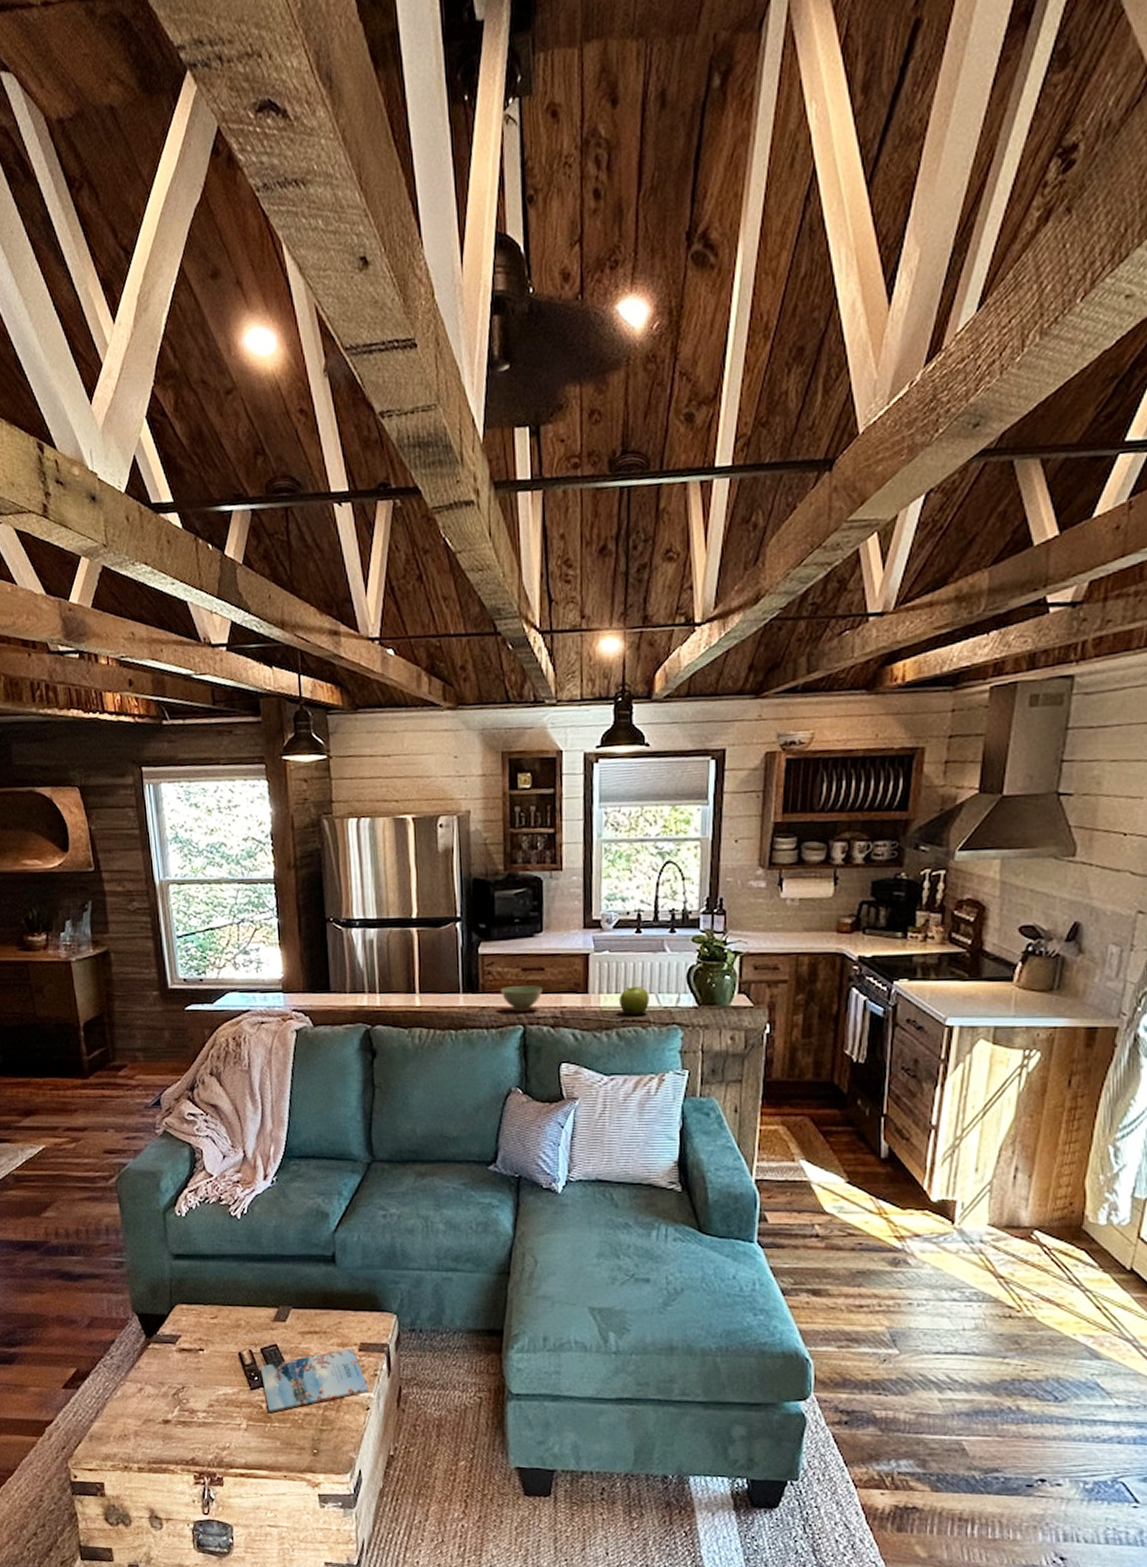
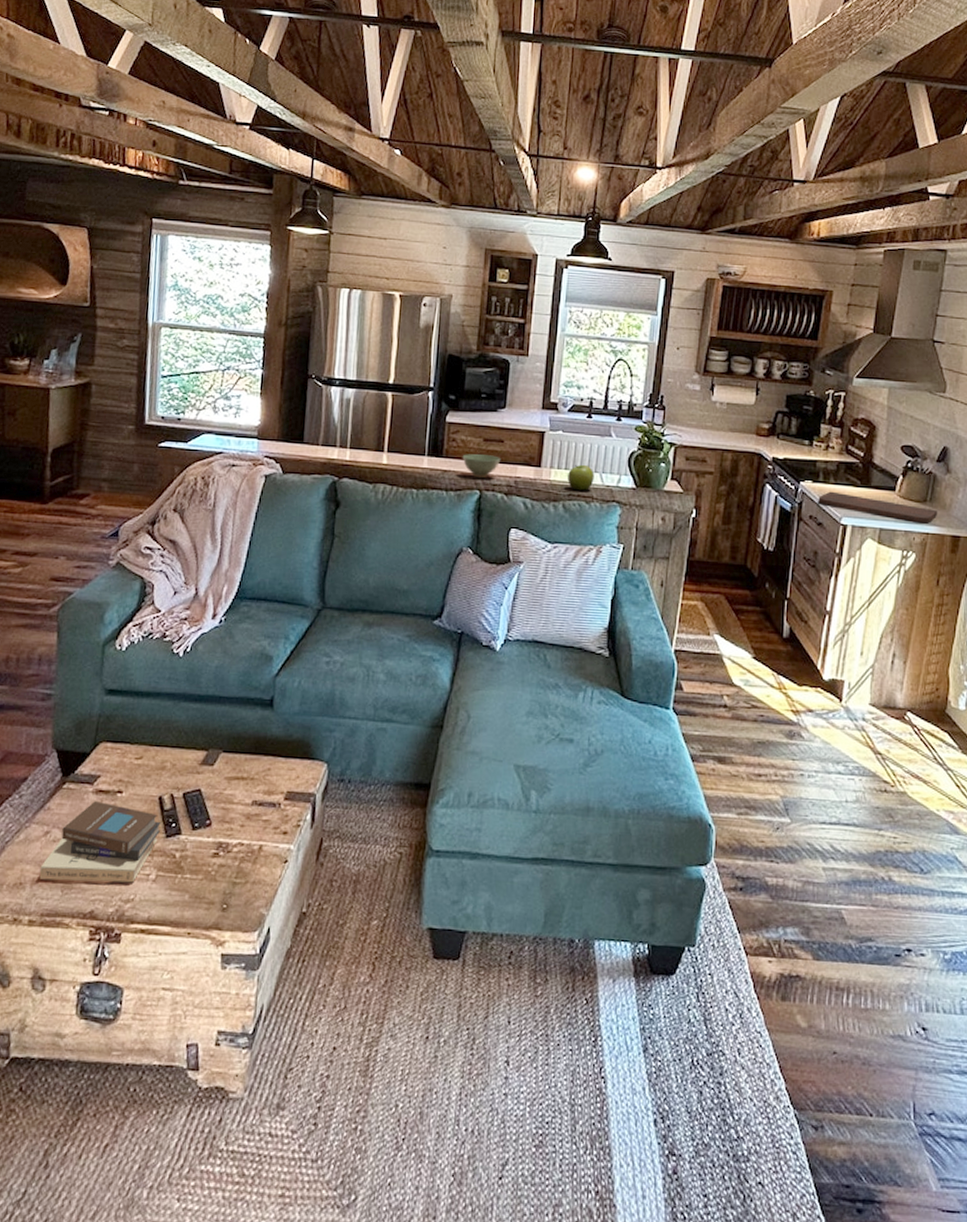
books: none [140,1359,244,1432] -> present [39,801,161,883]
magazine: present [259,1348,369,1412] -> none [179,796,290,863]
cutting board: none [917,988,1069,1016] -> present [818,491,938,524]

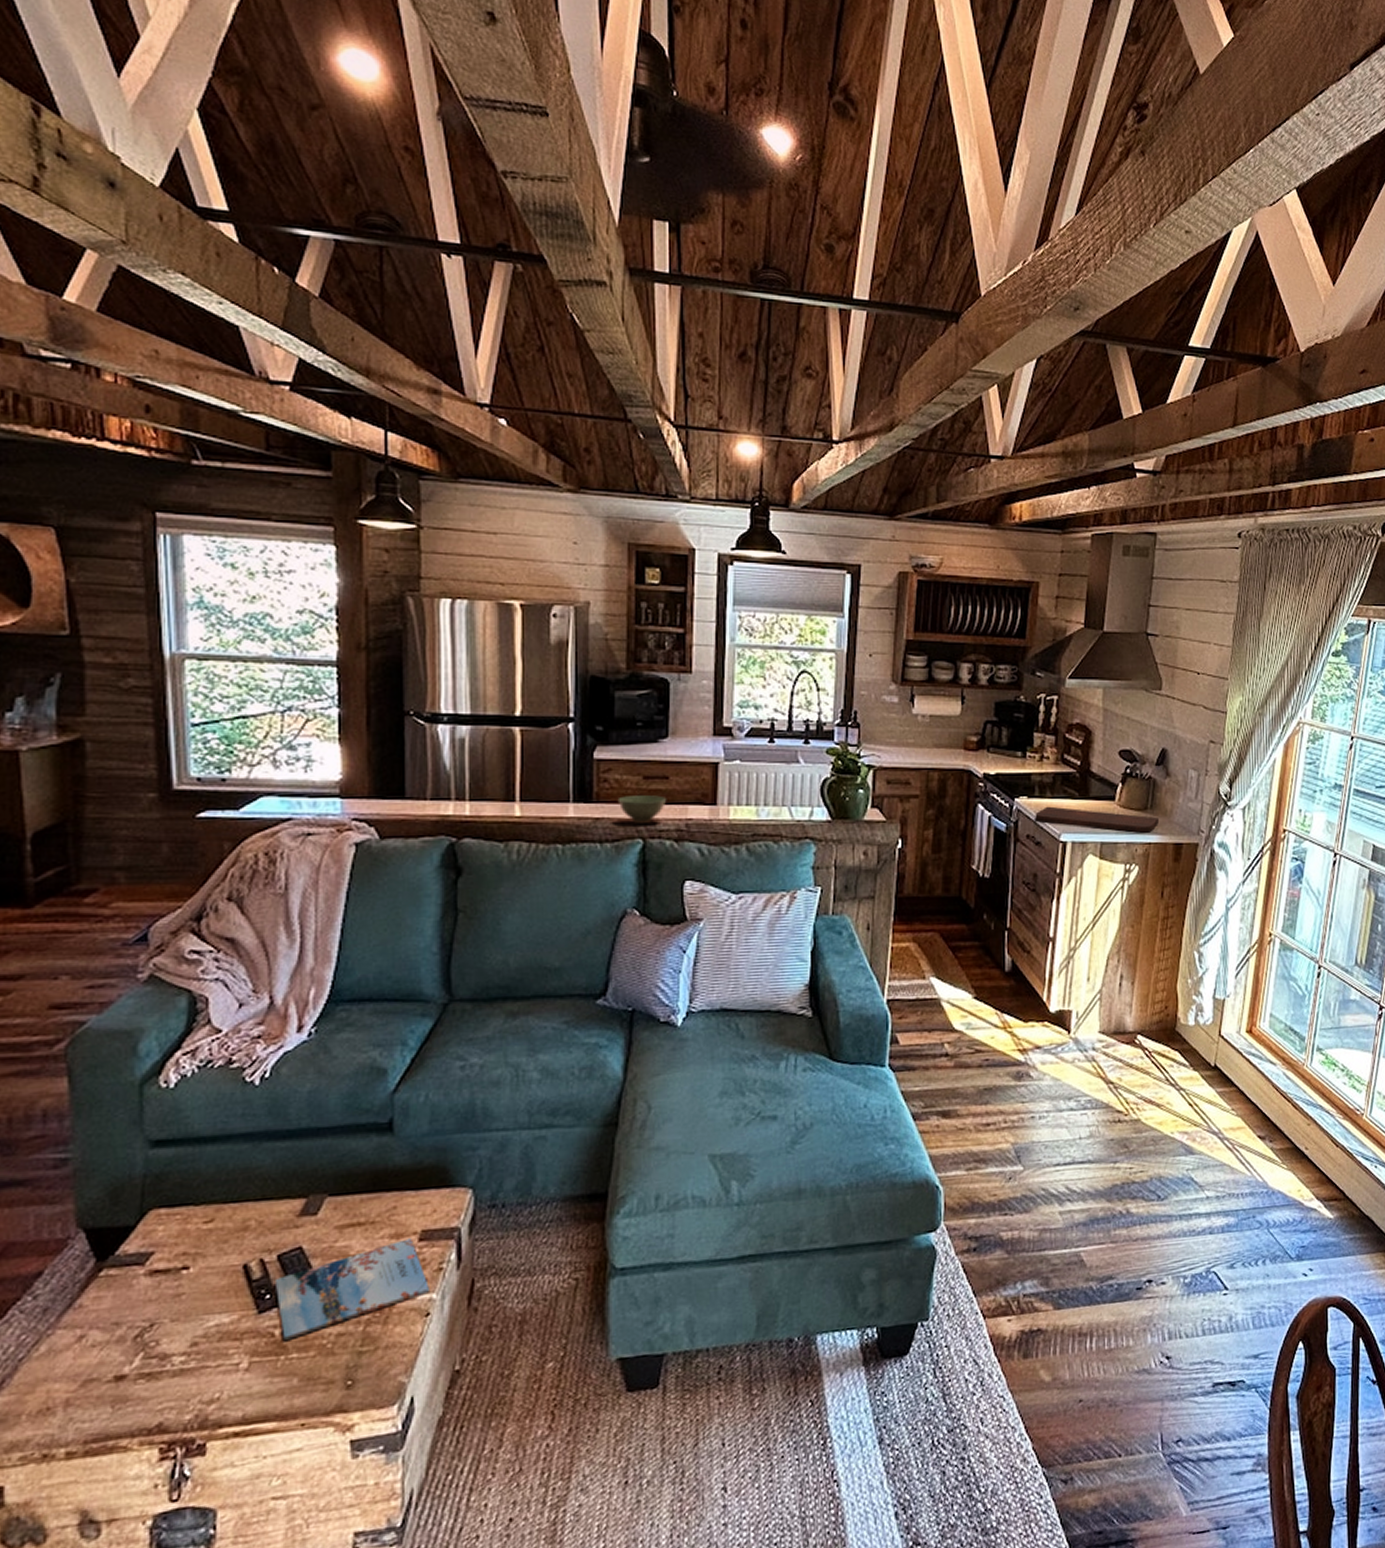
books: present [39,801,161,883] -> none [75,1284,249,1398]
magazine: none [179,796,290,863] -> present [274,1238,431,1340]
fruit: present [568,464,595,491] -> none [750,797,782,829]

